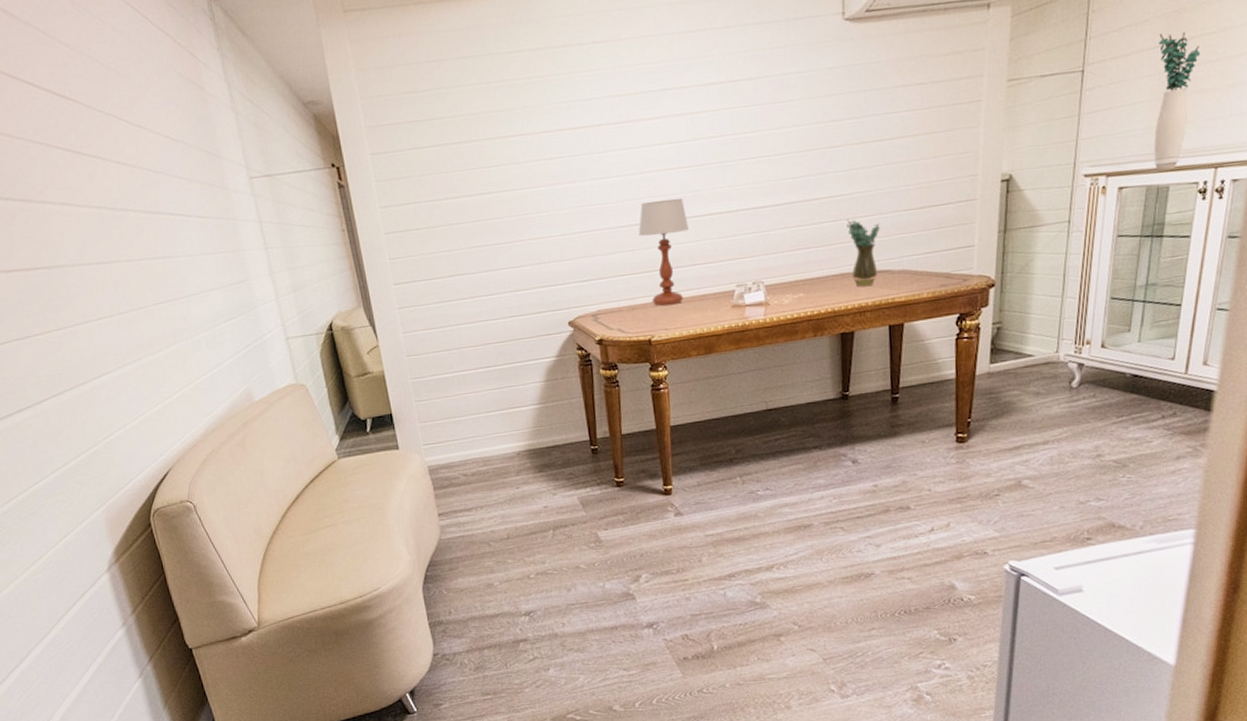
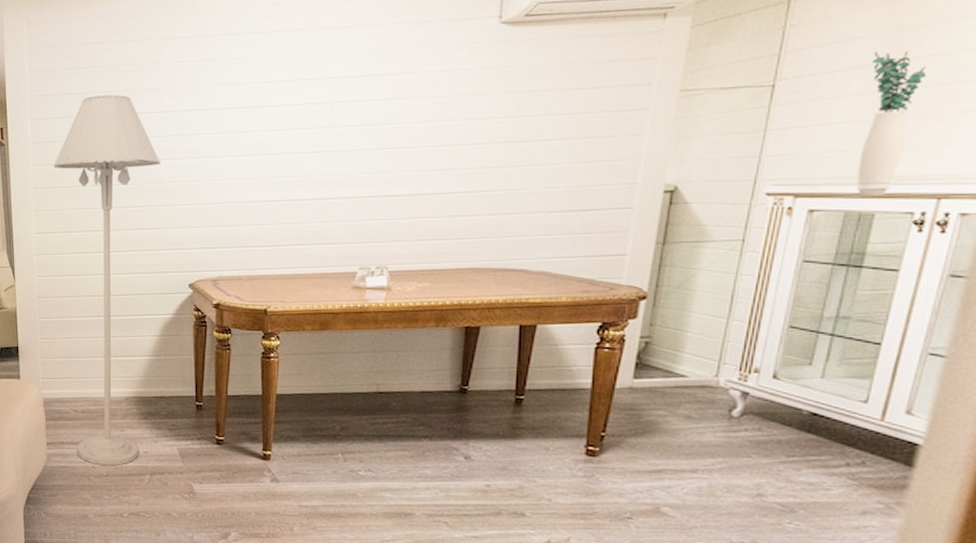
floor lamp: none [404,119,539,529] -> present [53,94,161,466]
table lamp: present [638,198,689,306] -> none [266,180,317,279]
vase: present [846,219,880,288] -> none [483,215,520,284]

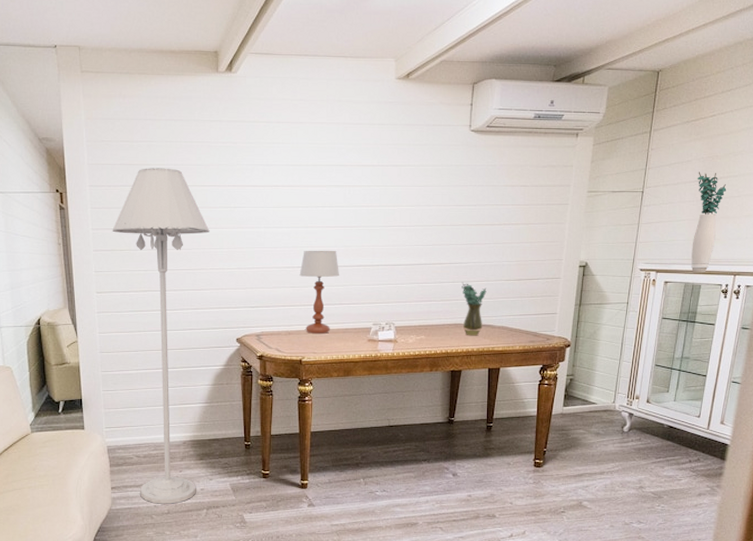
table lamp: none [266,180,317,279] -> present [299,250,339,334]
vase: none [483,215,520,284] -> present [462,282,487,336]

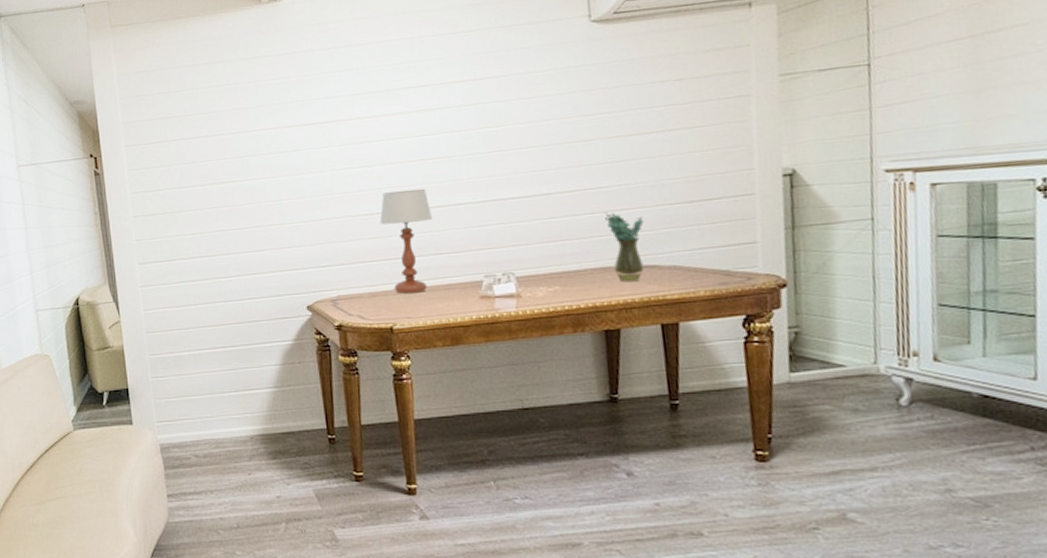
floor lamp: present [112,168,210,504] -> none [152,115,271,516]
vase: present [690,172,727,273] -> none [958,24,1015,167]

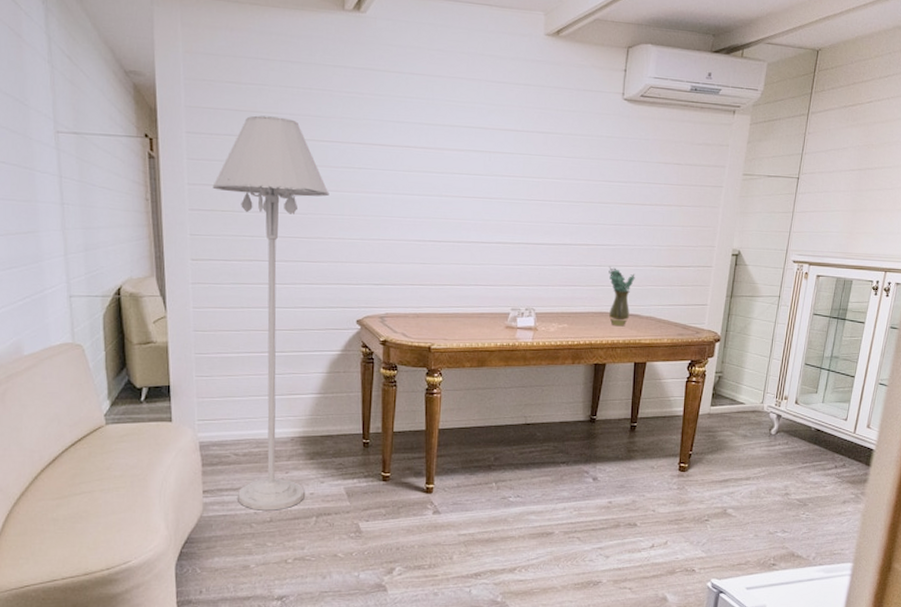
floor lamp: none [152,115,271,516] -> present [212,115,329,511]
table lamp: present [379,189,432,294] -> none [431,223,476,318]

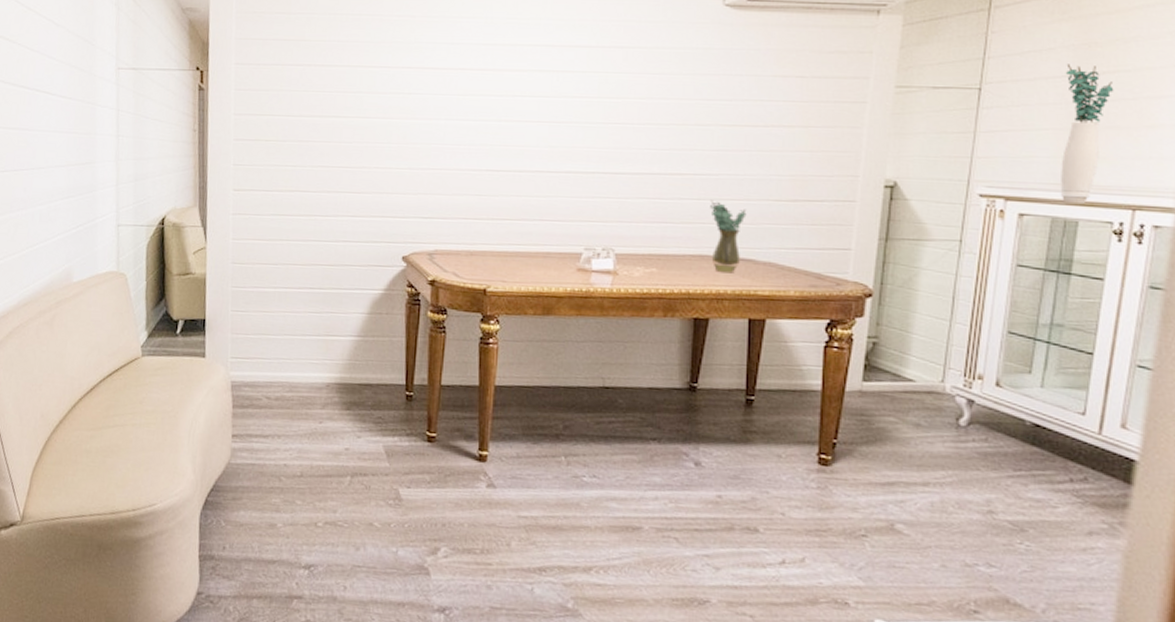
floor lamp: present [212,115,329,511] -> none [258,44,376,465]
vase: none [843,160,881,268] -> present [1060,64,1114,205]

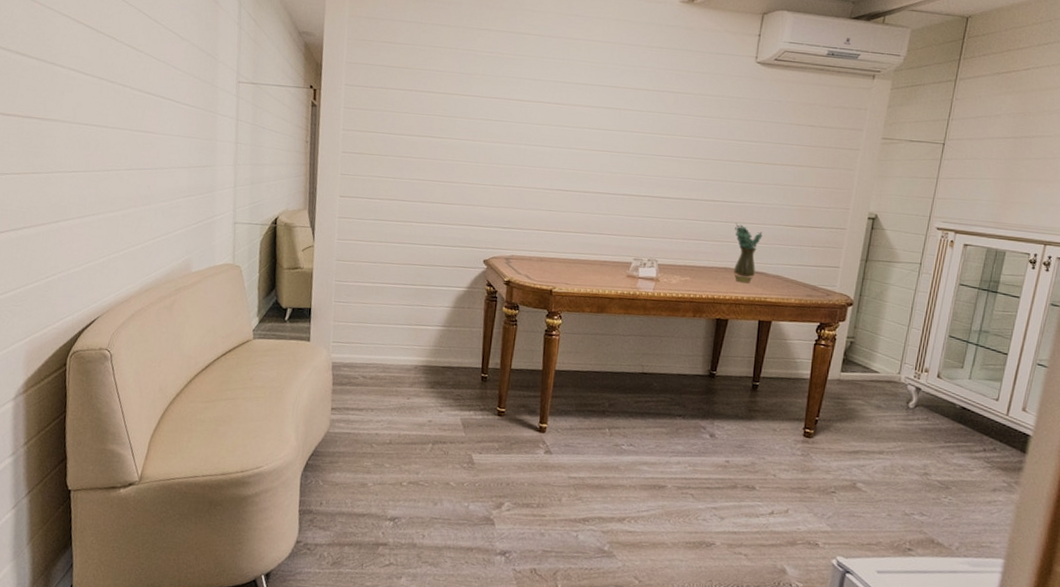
vase: present [1060,64,1114,205] -> none [994,128,1040,239]

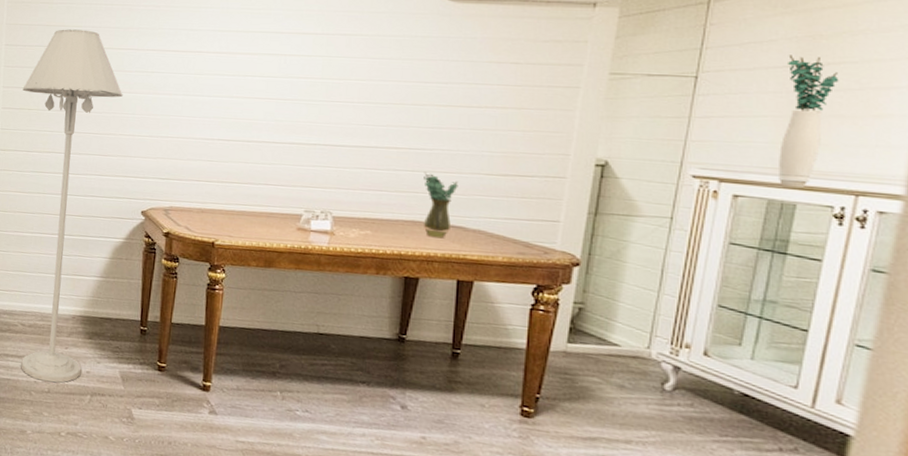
floor lamp: none [362,71,467,434] -> present [21,29,123,383]
vase: none [994,128,1040,239] -> present [777,55,839,189]

